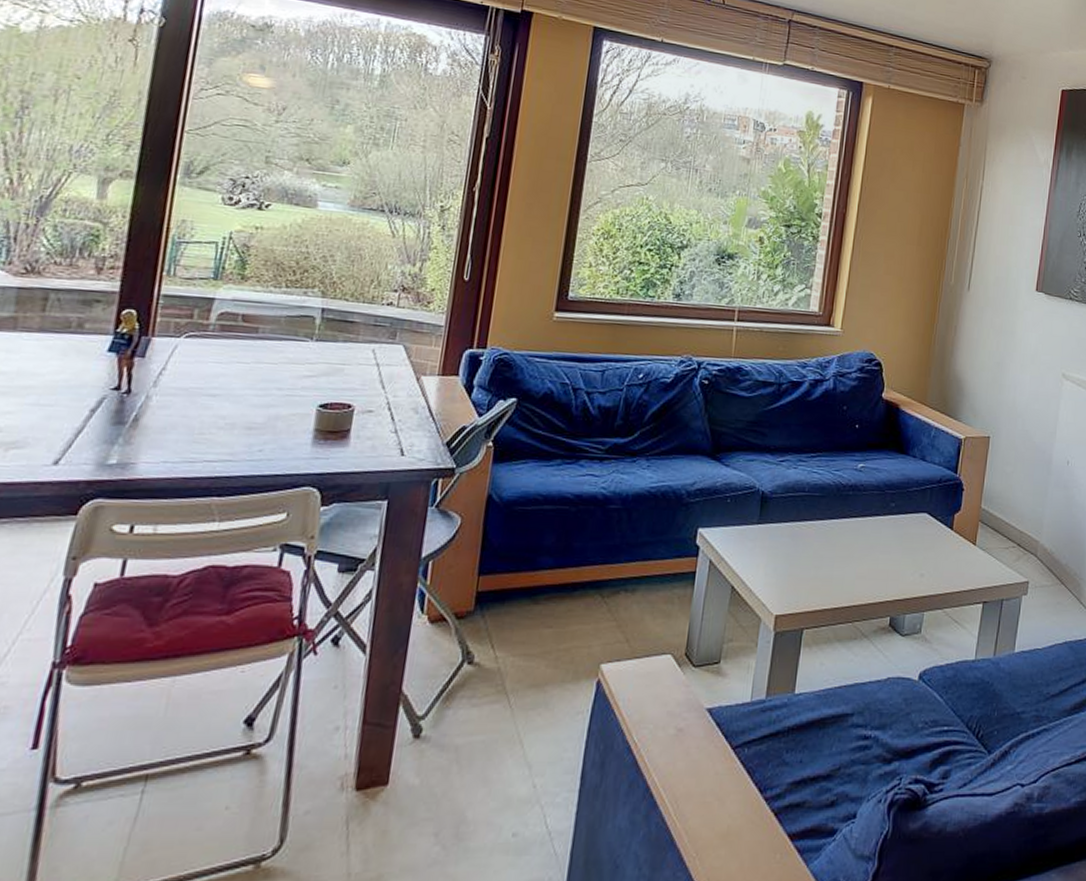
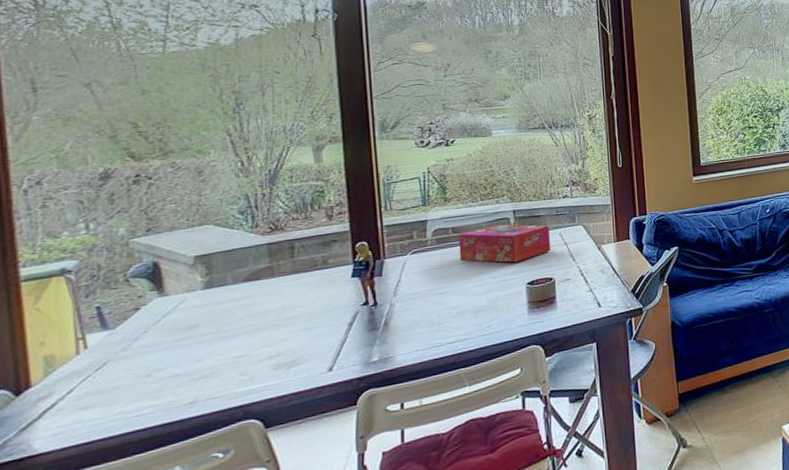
tissue box: none [243,322,362,376] -> present [459,224,551,263]

